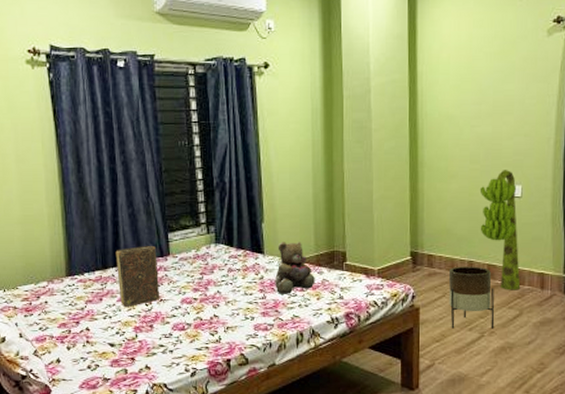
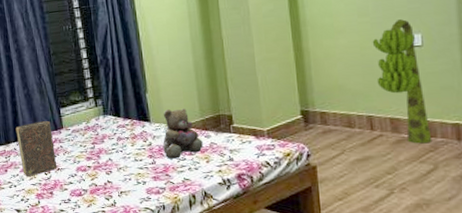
planter: present [448,266,495,329] -> none [345,120,405,186]

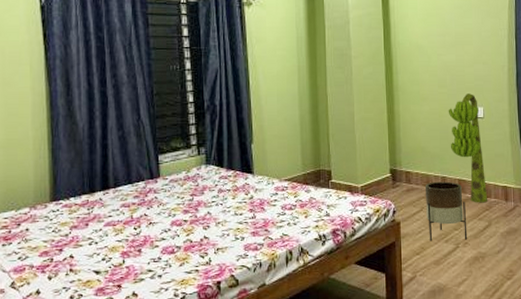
book: present [15,121,58,176] -> none [104,168,150,231]
teddy bear: present [163,108,203,159] -> none [264,162,303,213]
planter: none [345,120,405,186] -> present [424,181,468,241]

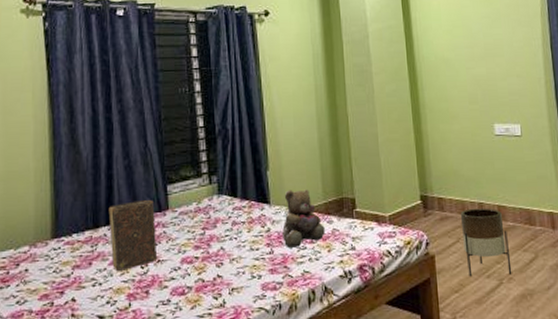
book: none [104,168,150,231] -> present [108,200,158,271]
teddy bear: none [264,162,303,213] -> present [282,189,325,248]
decorative plant: present [448,94,488,203] -> none [481,109,533,232]

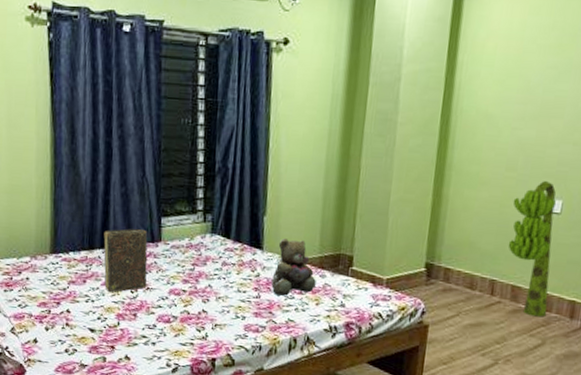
planter: present [460,208,512,277] -> none [462,284,516,357]
decorative plant: none [481,109,533,232] -> present [508,181,556,317]

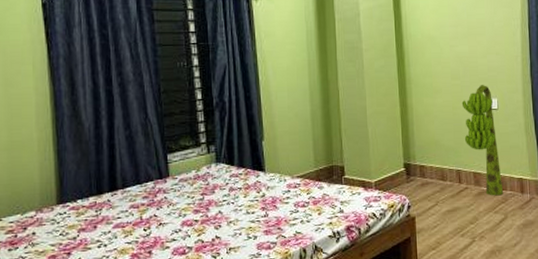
book: present [103,229,148,292] -> none [111,168,159,233]
teddy bear: present [271,238,316,296] -> none [276,158,316,211]

